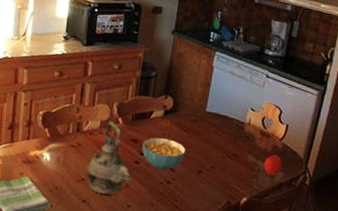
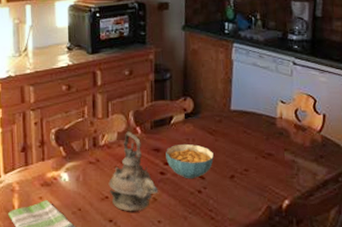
fruit: present [264,153,282,176] -> none [303,148,325,173]

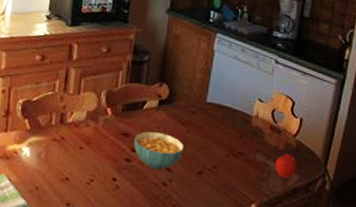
teapot: present [108,131,159,212] -> none [70,111,122,198]
fruit: none [303,148,325,173] -> present [275,152,297,179]

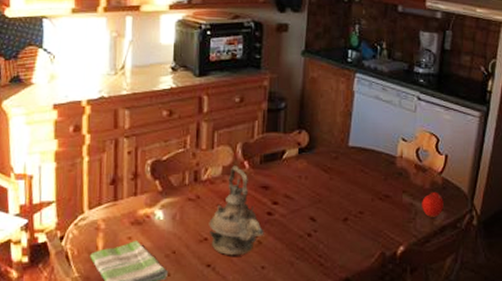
teapot: none [70,111,122,198] -> present [208,165,264,256]
cereal bowl: present [134,131,183,170] -> none [275,181,327,221]

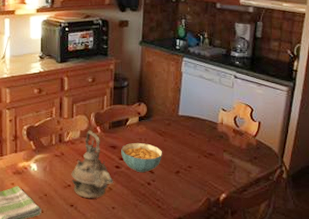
cereal bowl: none [275,181,327,221] -> present [121,142,162,173]
fruit: present [422,190,444,217] -> none [240,150,258,171]

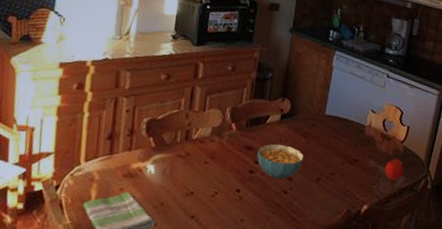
teapot: present [71,130,114,199] -> none [195,127,246,209]
fruit: none [240,150,258,171] -> present [385,157,404,181]

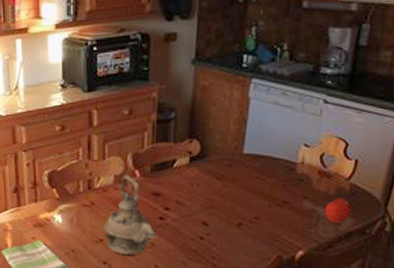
teapot: none [195,127,246,209] -> present [103,174,157,256]
cereal bowl: present [257,143,303,180] -> none [166,188,220,225]

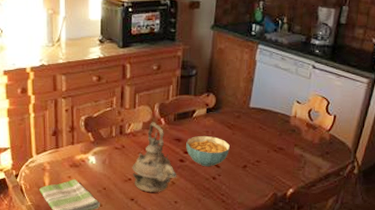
cereal bowl: none [166,188,220,225] -> present [186,135,230,167]
fruit: present [325,196,351,223] -> none [310,144,330,166]

